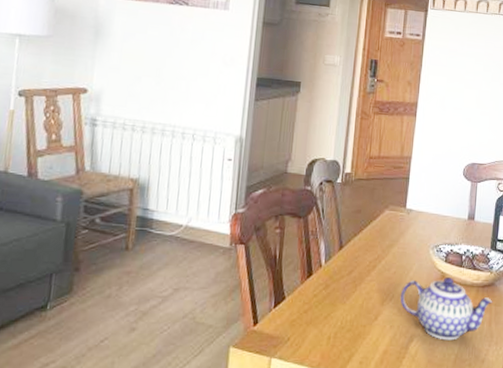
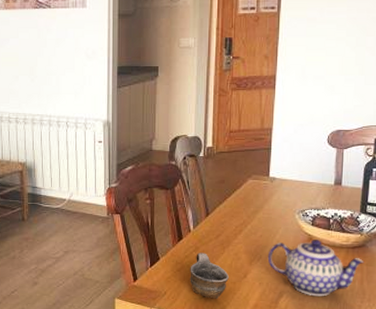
cup: none [316,291,359,345] -> present [190,253,229,299]

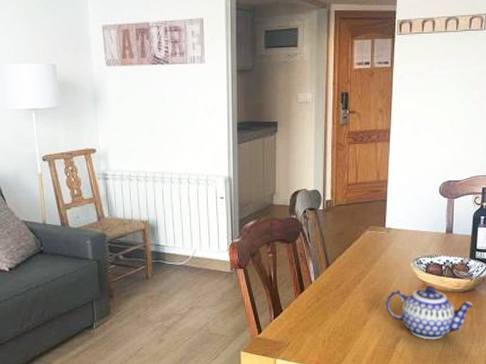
cup: present [190,253,229,299] -> none [312,303,349,347]

